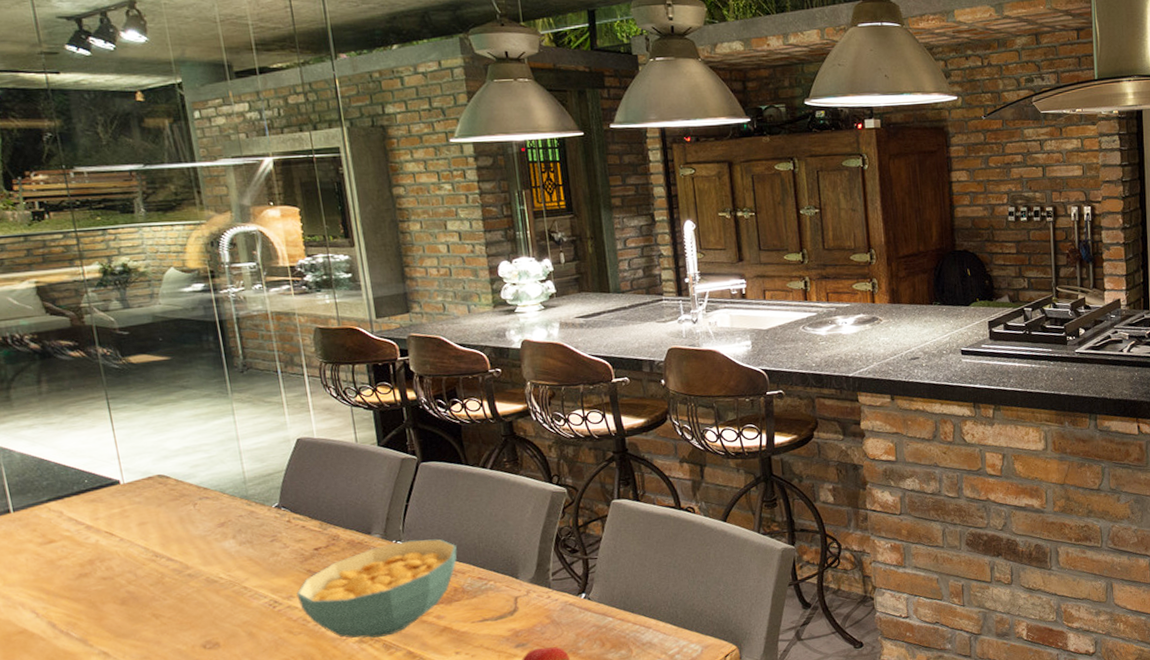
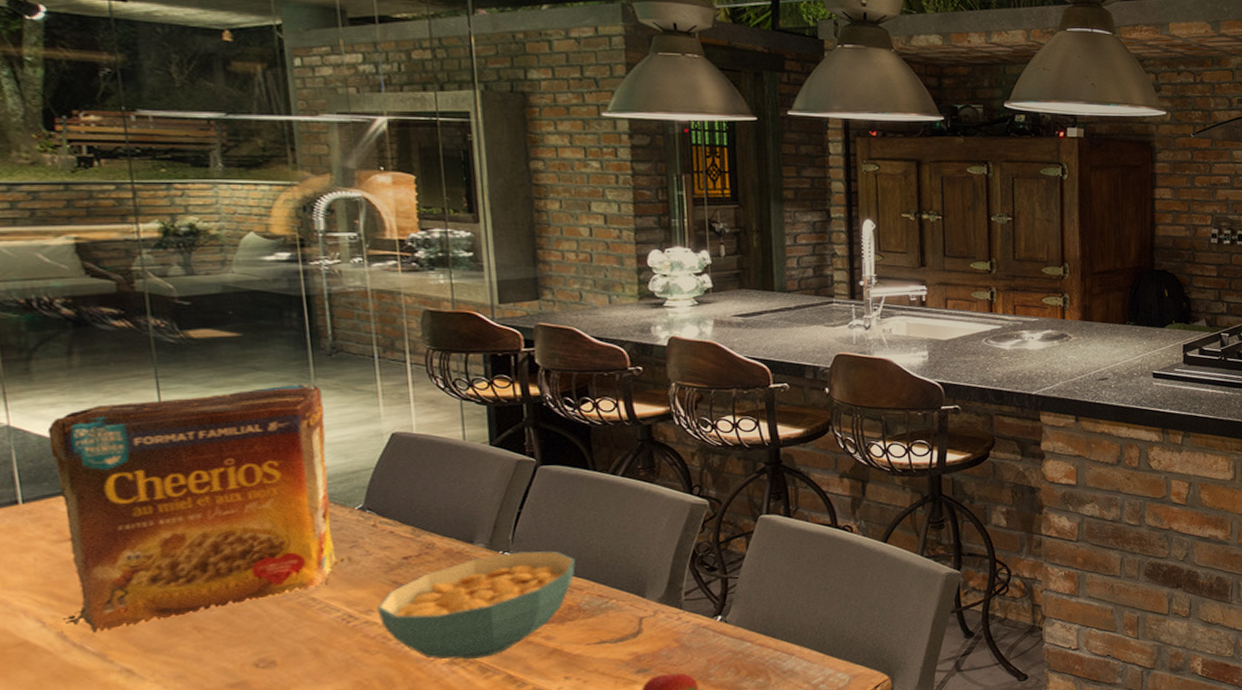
cereal box: none [27,398,274,622] -> present [47,384,353,633]

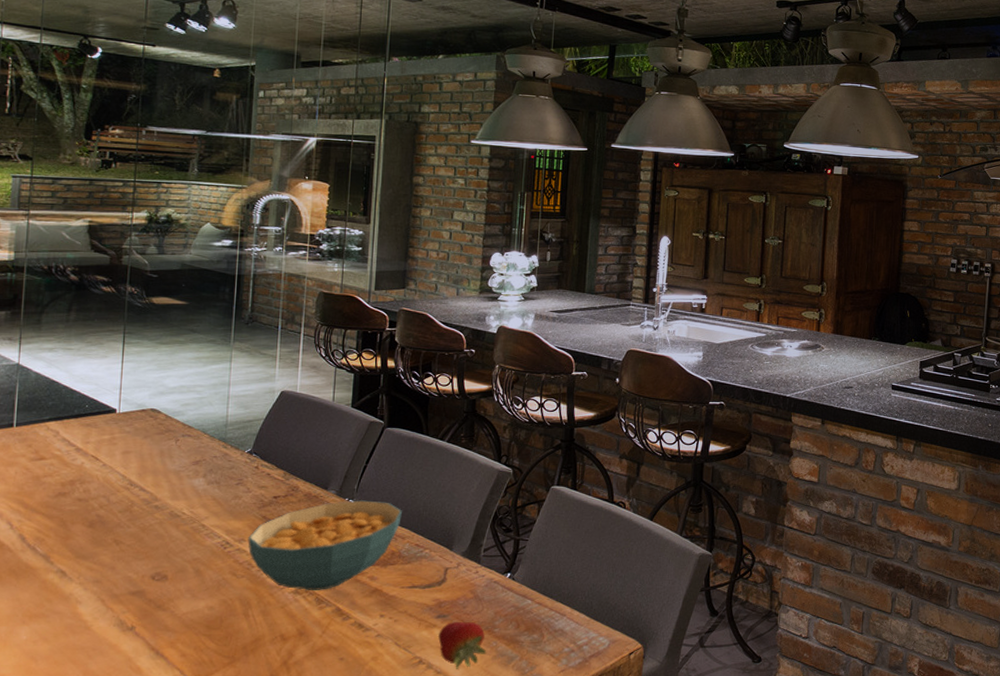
cereal box: present [47,384,353,633] -> none [22,345,237,538]

